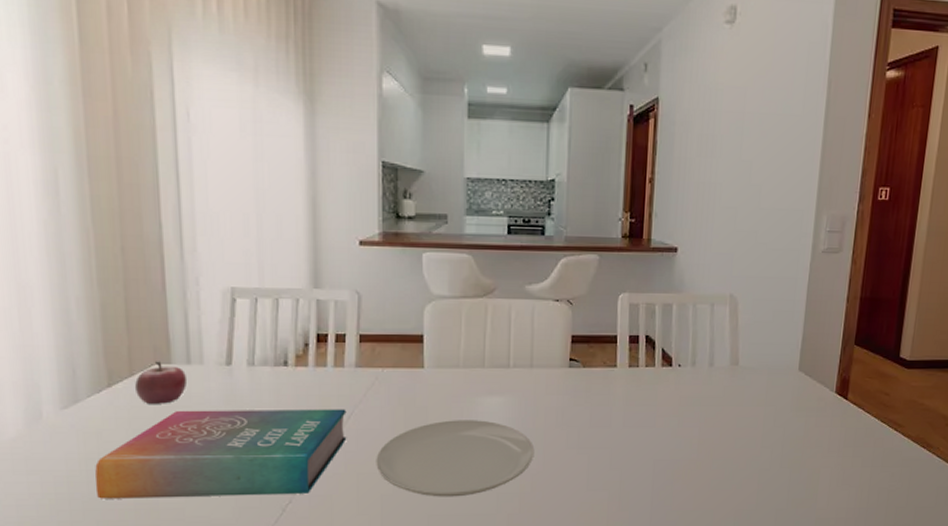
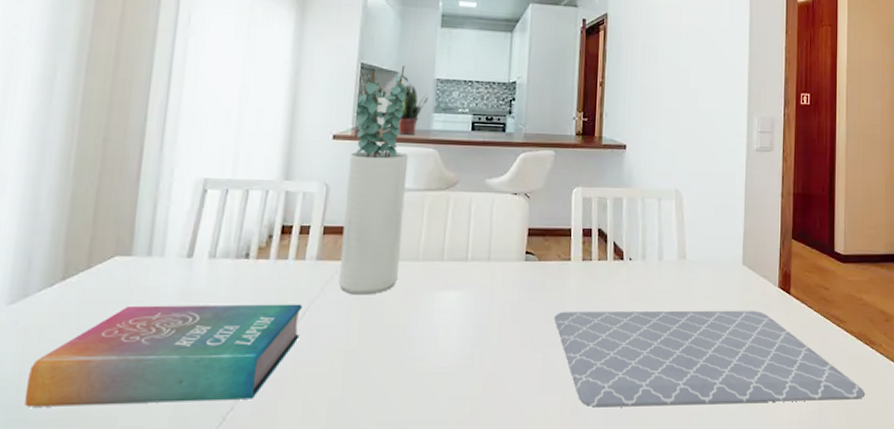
fruit: present [134,361,188,404] -> none [88,253,146,299]
plate: present [376,420,535,497] -> none [326,316,489,402]
vase: none [379,163,441,400] -> present [338,66,409,295]
potted plant: none [418,176,459,239] -> present [391,76,429,135]
placemat: none [600,415,916,503] -> present [555,310,865,408]

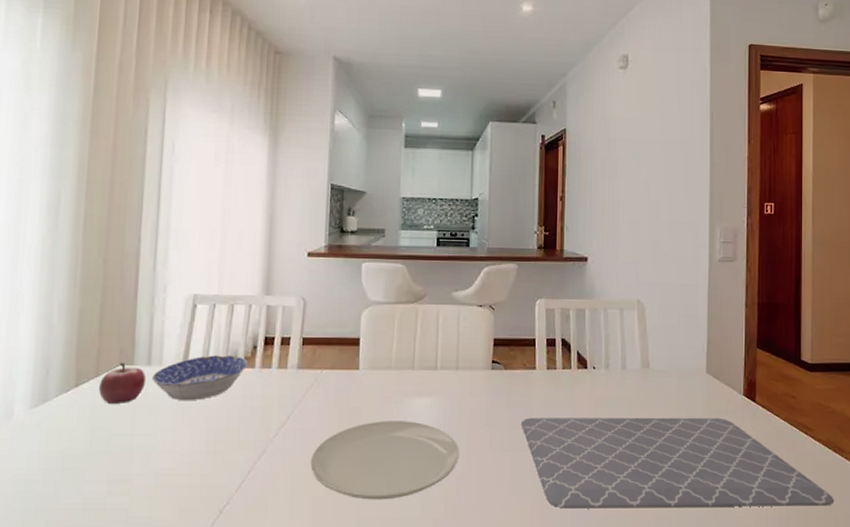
book: present [24,304,303,407] -> none [49,409,287,498]
fruit: none [88,253,146,299] -> present [98,362,147,403]
bowl: none [152,245,262,296] -> present [152,355,248,401]
plate: none [326,316,489,402] -> present [310,421,460,500]
vase: present [338,66,409,295] -> none [318,186,378,401]
potted plant: present [391,76,429,135] -> none [360,196,395,251]

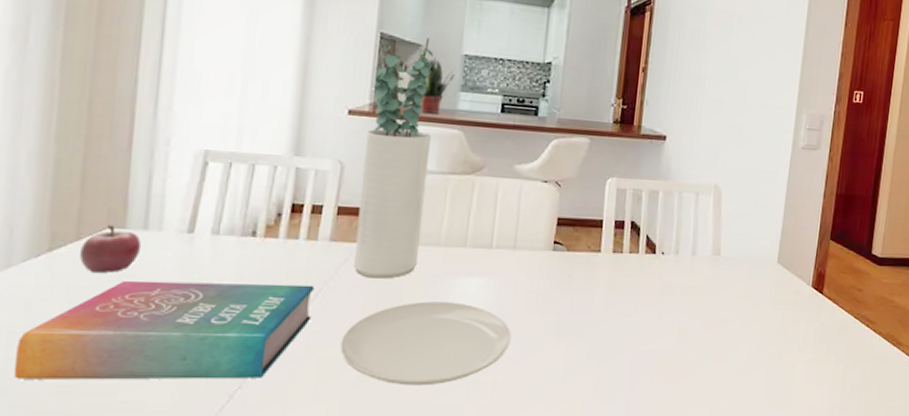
book: none [49,409,287,498] -> present [13,280,315,380]
bowl: present [152,355,248,401] -> none [149,221,271,273]
vase: none [318,186,378,401] -> present [353,38,434,279]
potted plant: none [360,196,395,251] -> present [414,49,456,114]
placemat: present [522,417,834,509] -> none [581,302,887,397]

